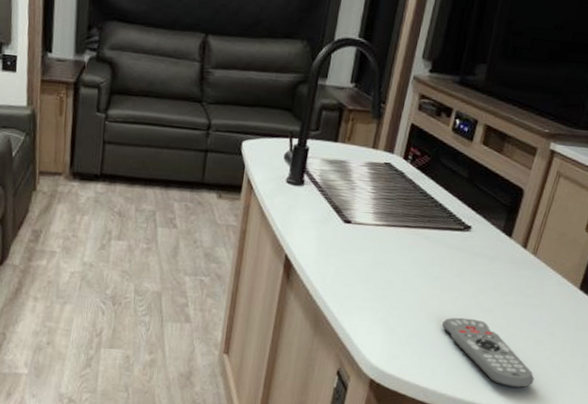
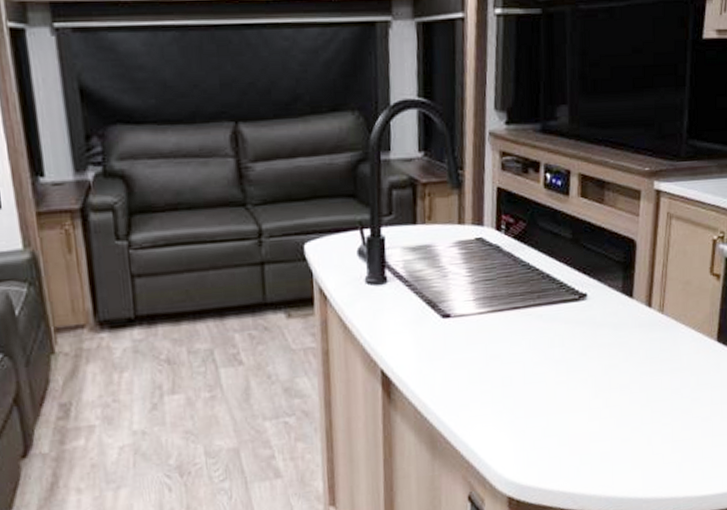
remote control: present [441,317,535,388] -> none [576,400,689,471]

